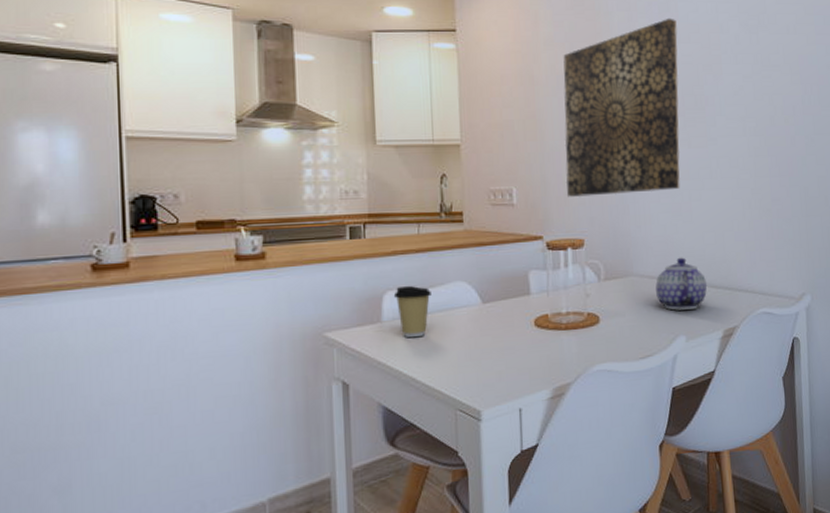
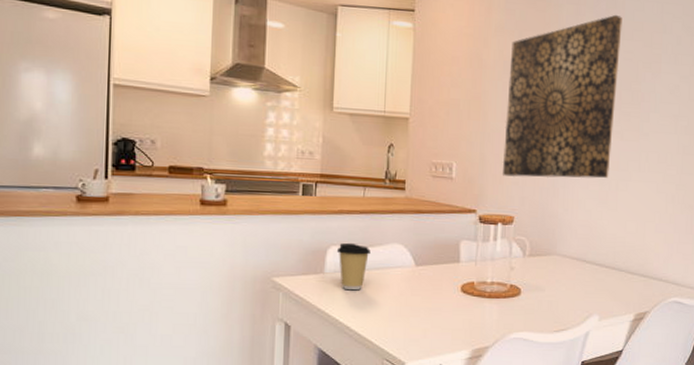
teapot: present [655,257,707,311] -> none [576,242,624,292]

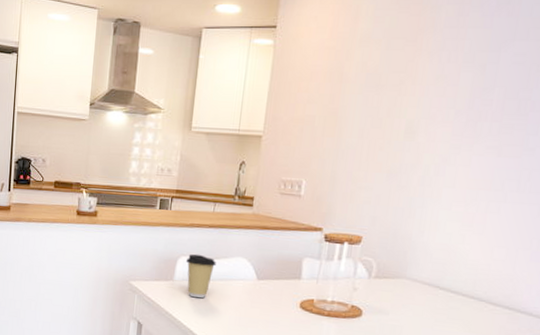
wall art: present [502,14,622,179] -> none [353,11,517,199]

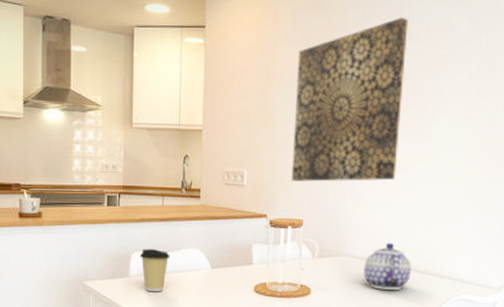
wall art: none [353,11,517,199] -> present [291,17,408,183]
teapot: none [425,268,485,322] -> present [364,242,411,290]

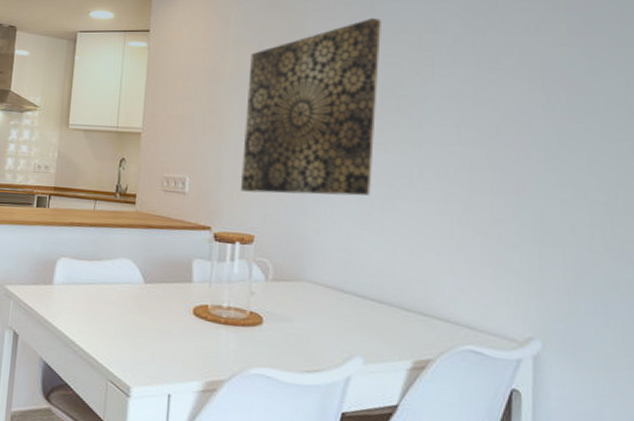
coffee cup: present [139,248,170,292] -> none [65,255,99,305]
teapot: present [364,242,411,290] -> none [331,269,395,330]

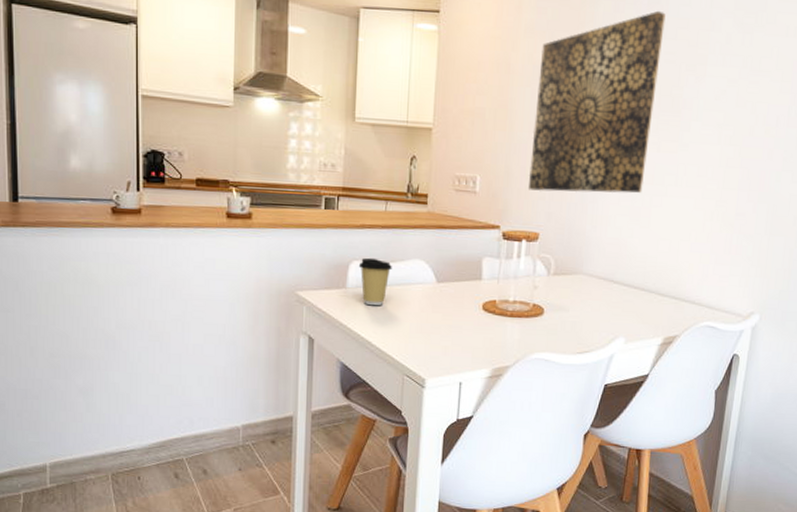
coffee cup: none [65,255,99,305] -> present [358,257,392,306]

